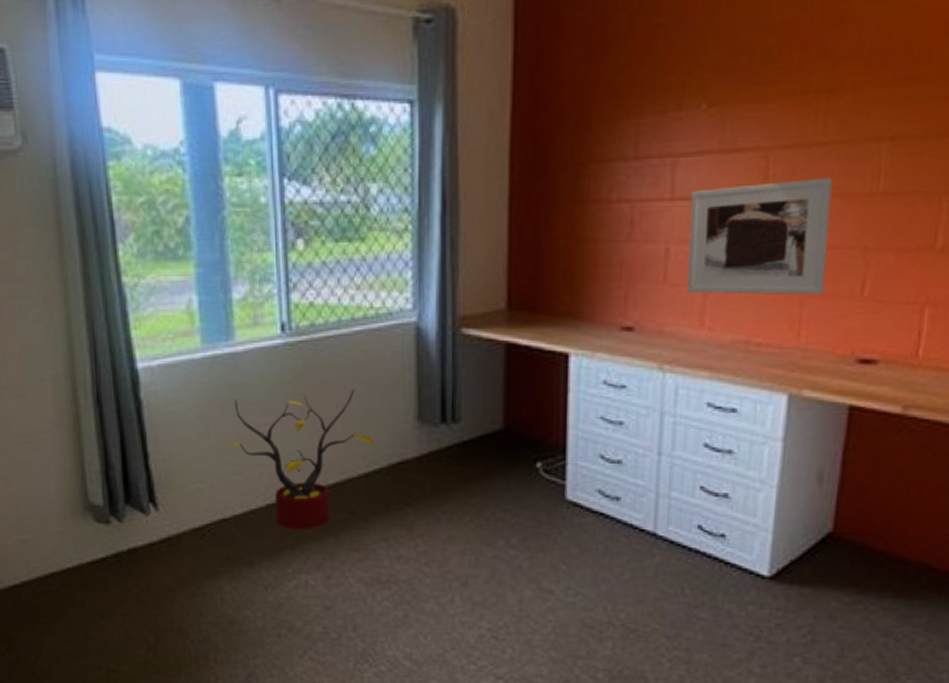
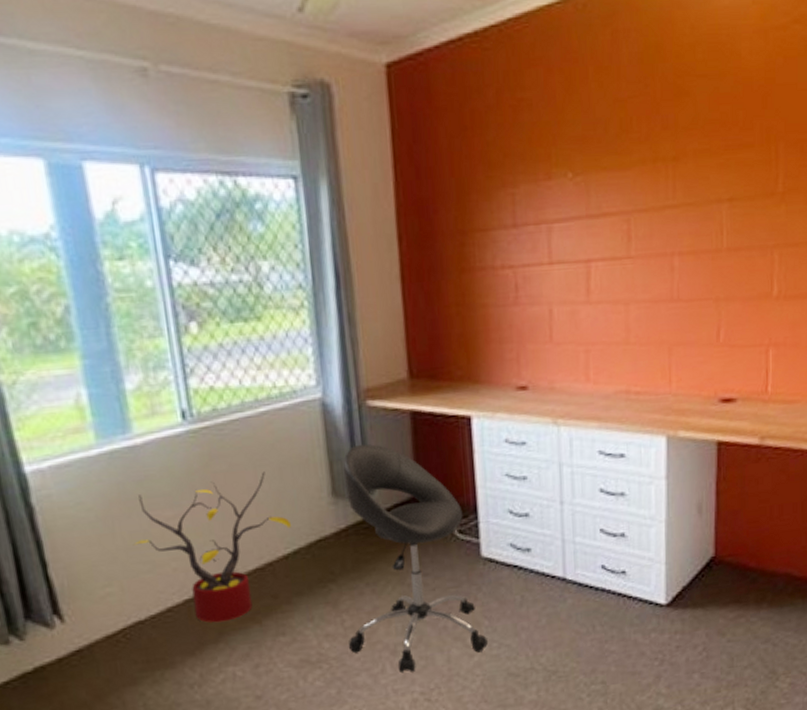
chair: none [420,373,565,608] -> present [343,444,489,674]
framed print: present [687,177,833,295] -> none [567,237,687,351]

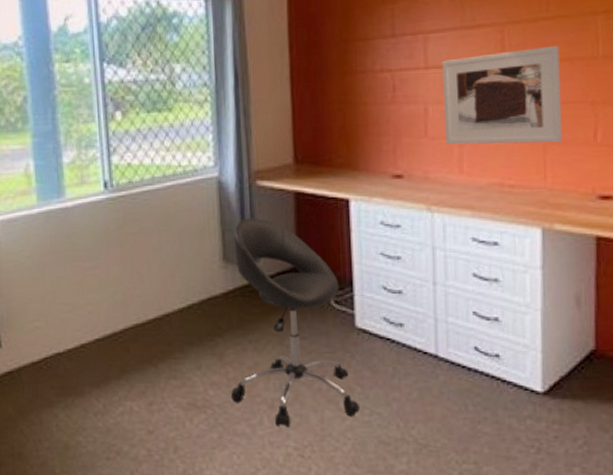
decorative plant: present [134,471,292,623] -> none [59,236,188,362]
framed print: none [567,237,687,351] -> present [442,45,563,145]

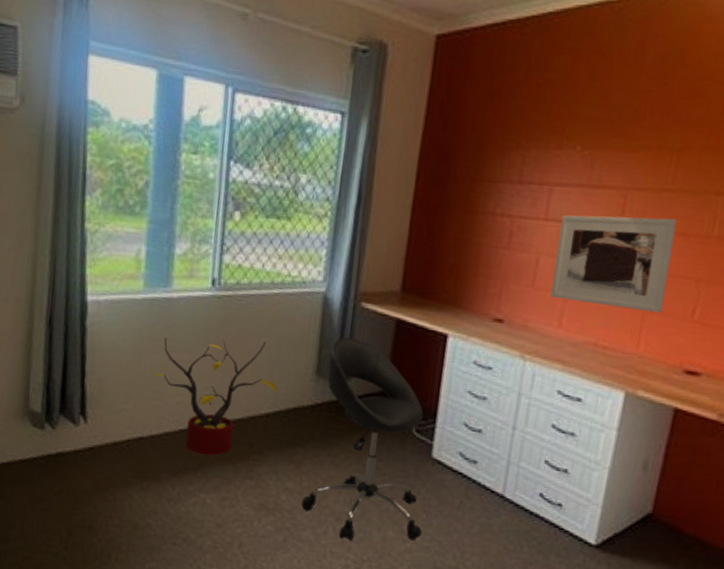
decorative plant: none [59,236,188,362] -> present [152,337,278,456]

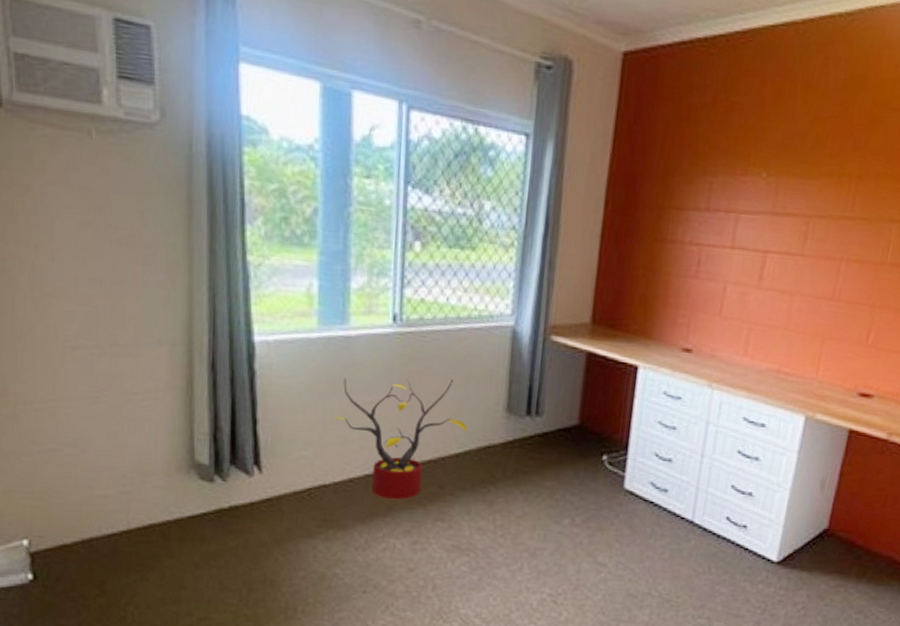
chair: present [302,337,423,542] -> none [496,372,616,576]
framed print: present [550,215,677,314] -> none [737,243,854,339]

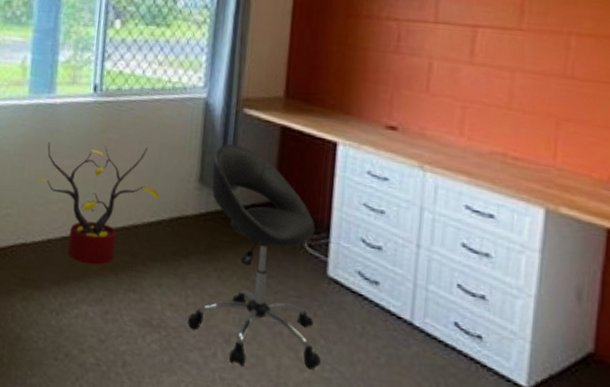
chair: none [496,372,616,576] -> present [188,144,322,370]

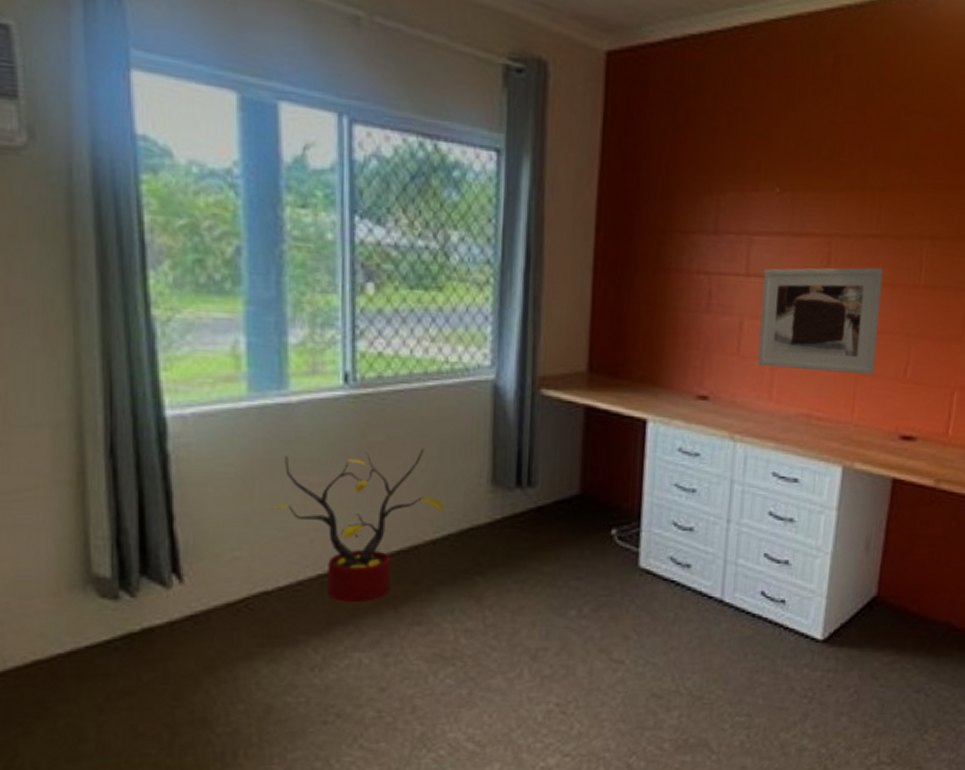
chair: present [188,144,322,370] -> none [488,434,635,682]
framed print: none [448,17,585,121] -> present [758,267,883,375]

